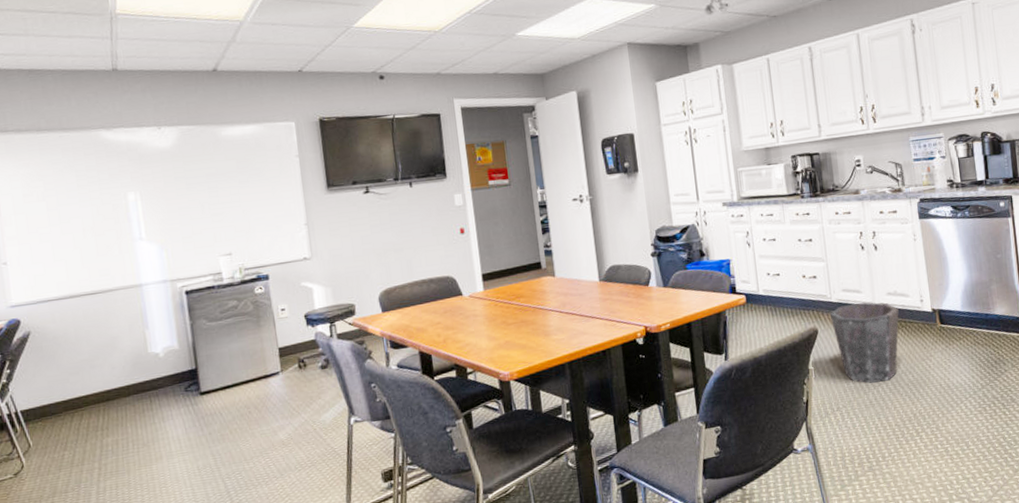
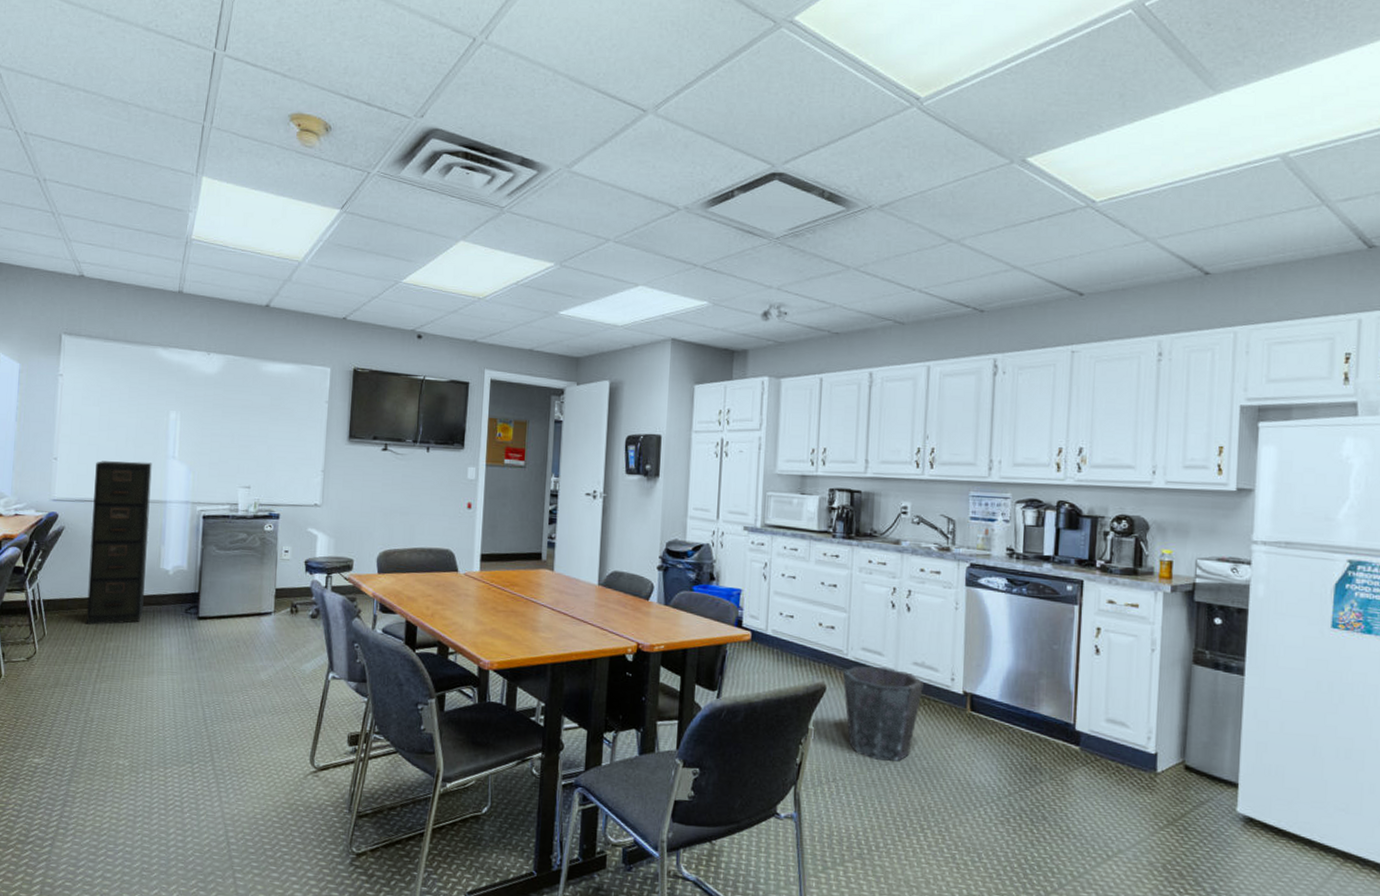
filing cabinet: none [53,248,138,426] -> present [86,461,152,625]

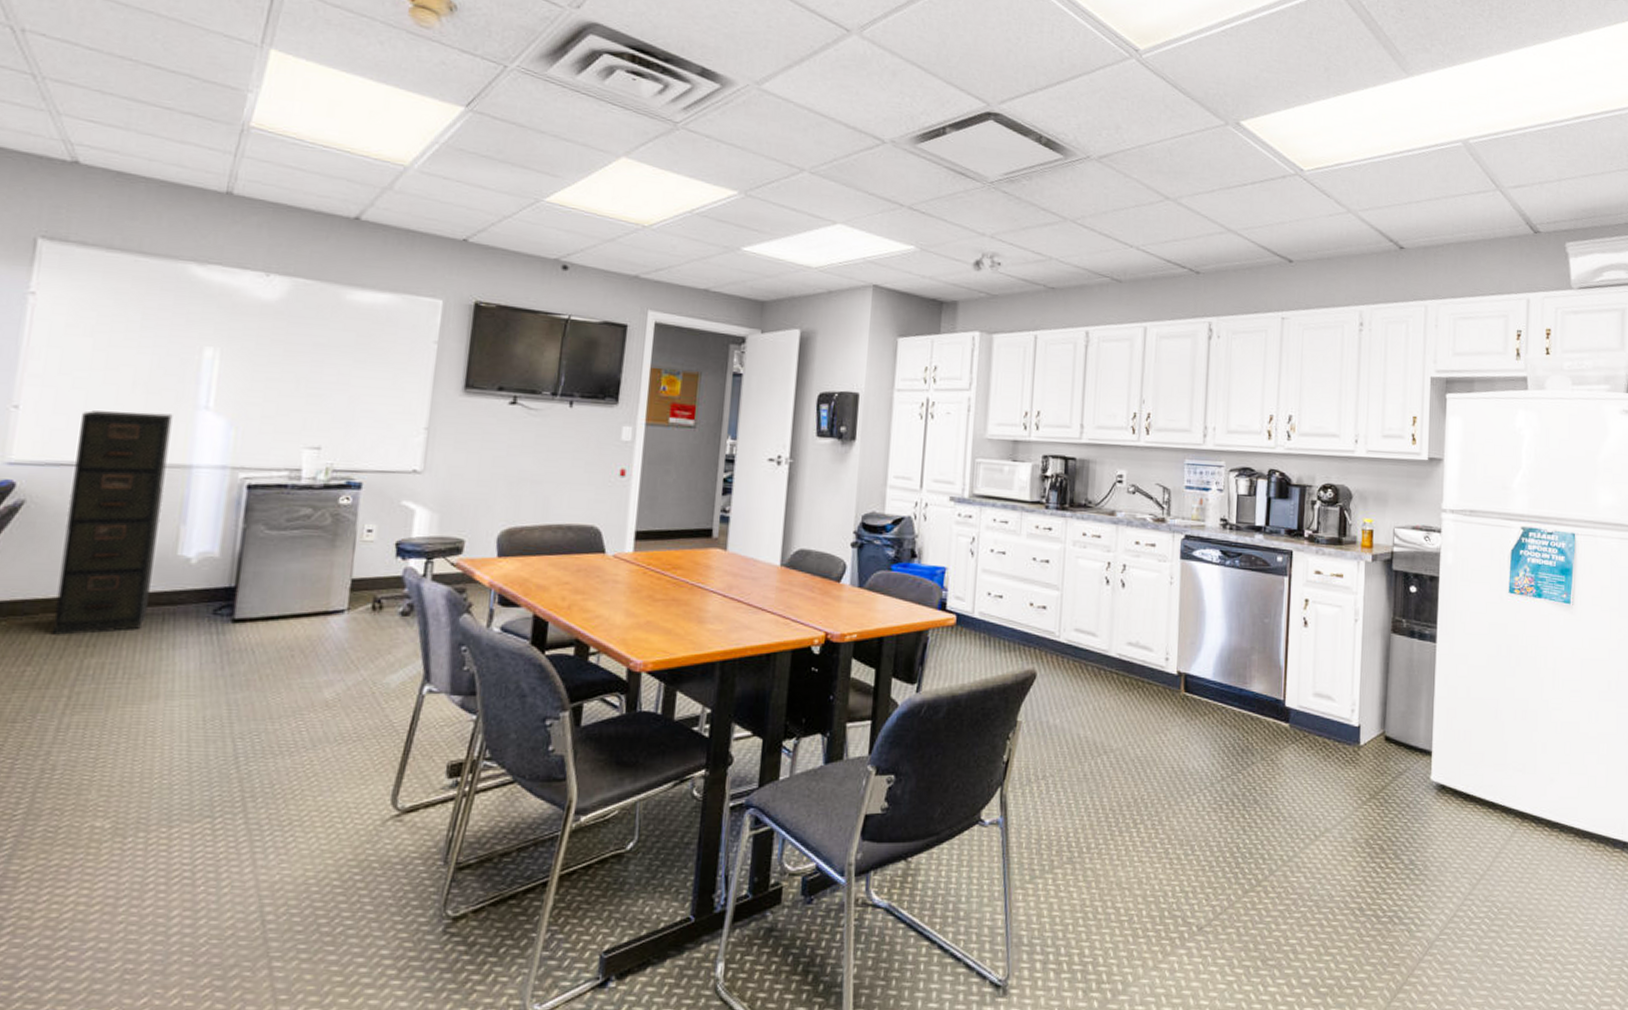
waste bin: present [842,665,923,762] -> none [1054,648,1138,752]

